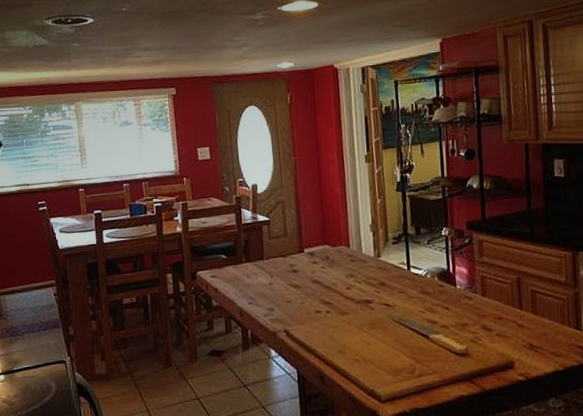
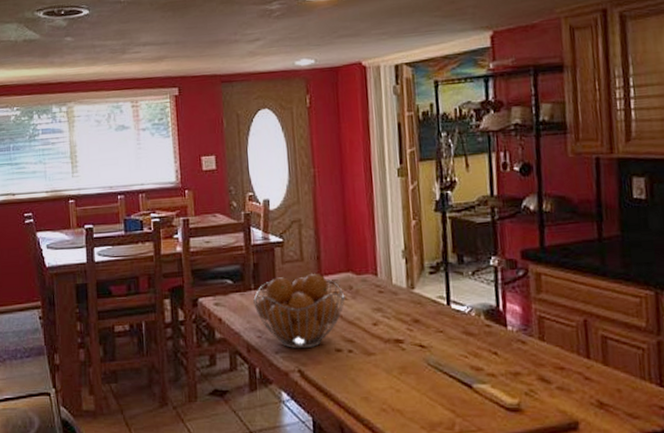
fruit basket: none [245,246,323,312] -> present [253,273,345,349]

